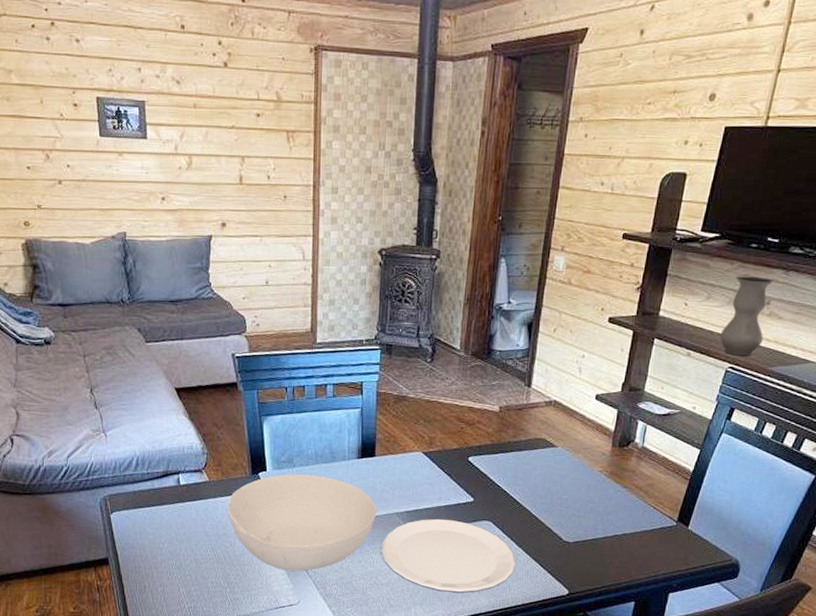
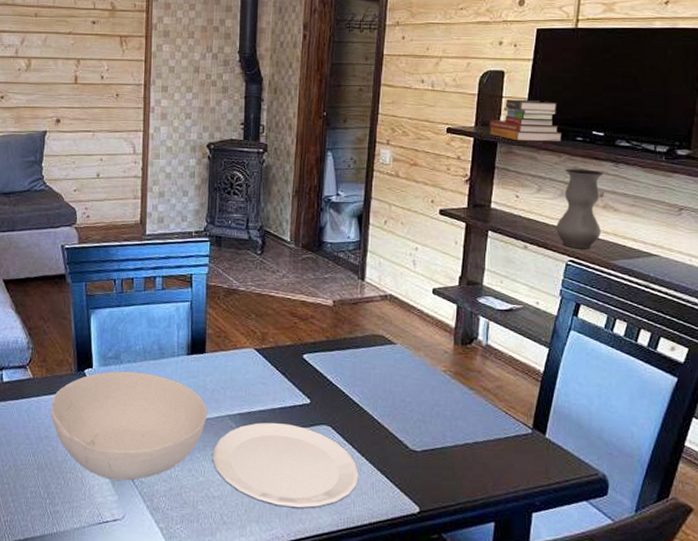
books: none [665,203,738,249] -> present [489,99,563,143]

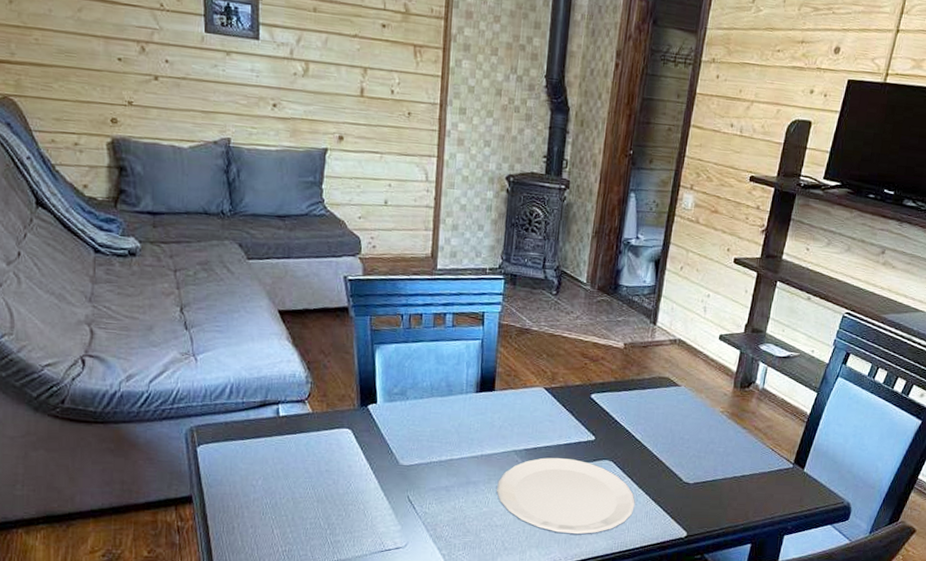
bowl: present [51,371,208,481] -> none [332,407,494,512]
books: present [489,99,563,143] -> none [790,150,857,199]
vase: present [556,168,605,249] -> none [838,224,889,303]

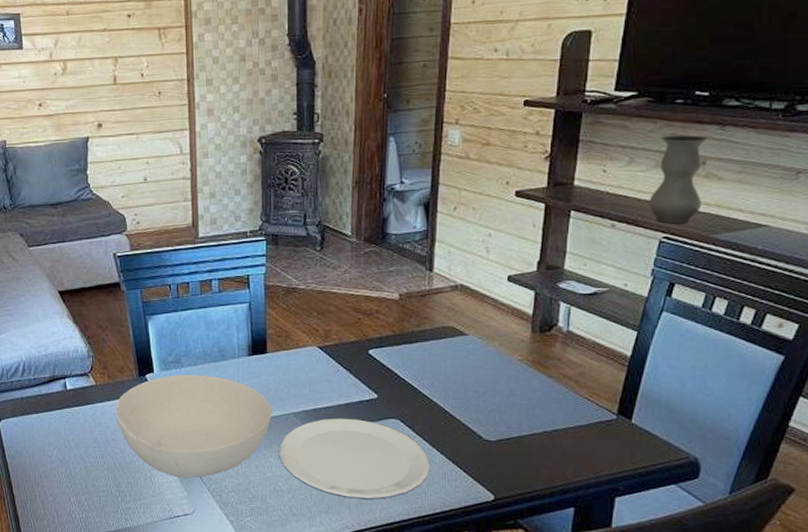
bowl: none [332,407,494,512] -> present [116,375,272,478]
vase: none [838,224,889,303] -> present [649,135,708,224]

